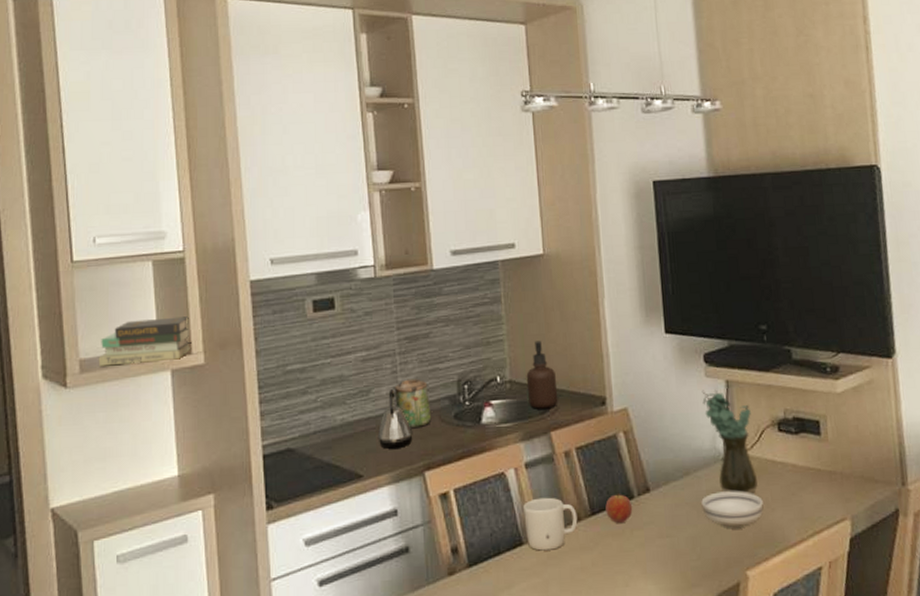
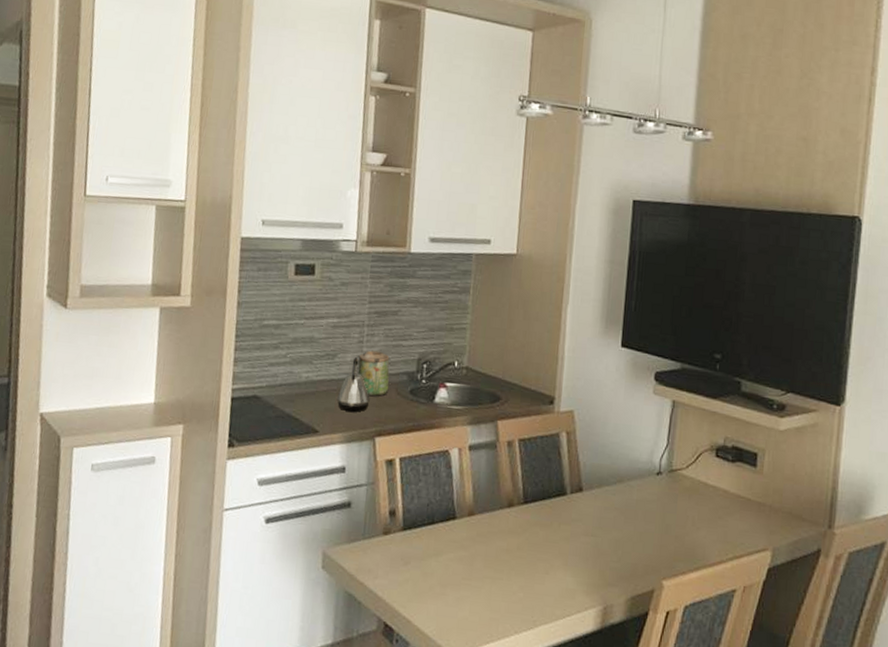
books: present [98,316,192,367] -> none [97,257,182,299]
mug: present [523,497,578,551] -> none [460,479,511,529]
soap dispenser: present [526,340,558,409] -> none [481,334,511,399]
fruit: present [605,491,633,524] -> none [538,486,564,516]
vase: present [701,389,758,495] -> none [646,406,692,512]
bowl: present [701,491,764,528] -> none [629,503,689,540]

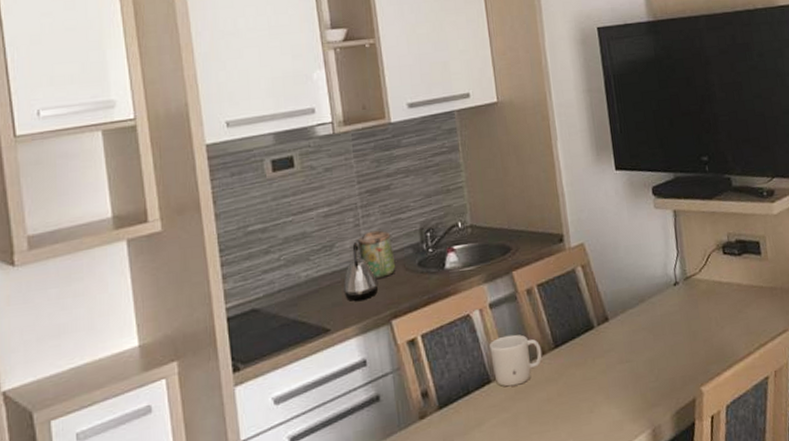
mug: none [460,479,511,529] -> present [489,334,543,387]

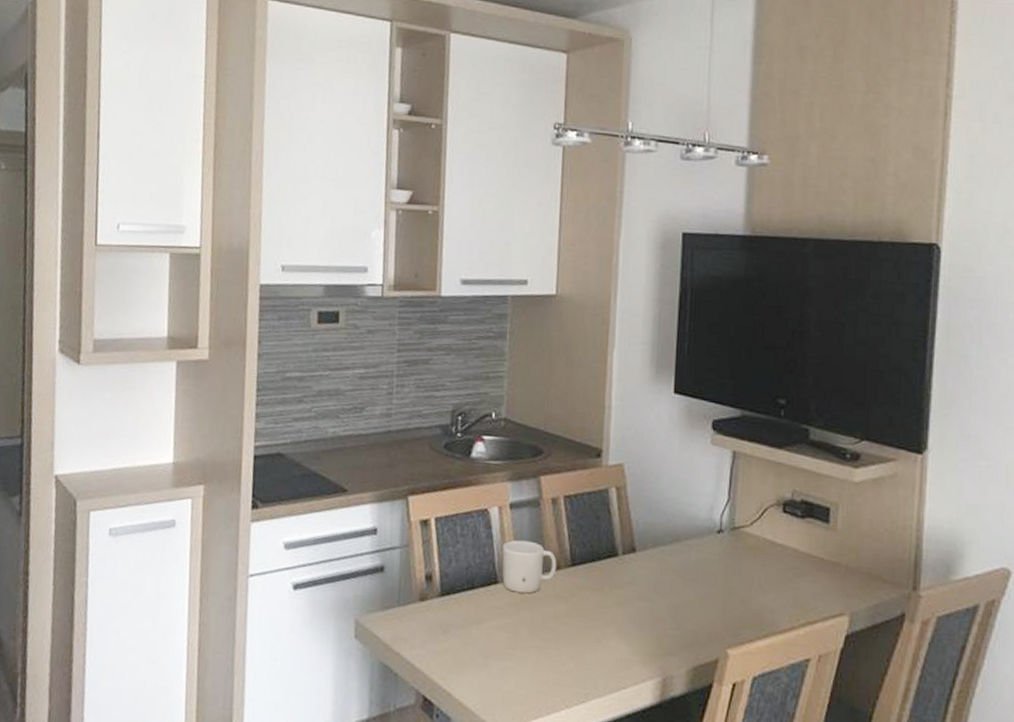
kettle: present [343,242,379,301] -> none [366,410,402,469]
canister: present [357,230,396,280] -> none [387,402,422,452]

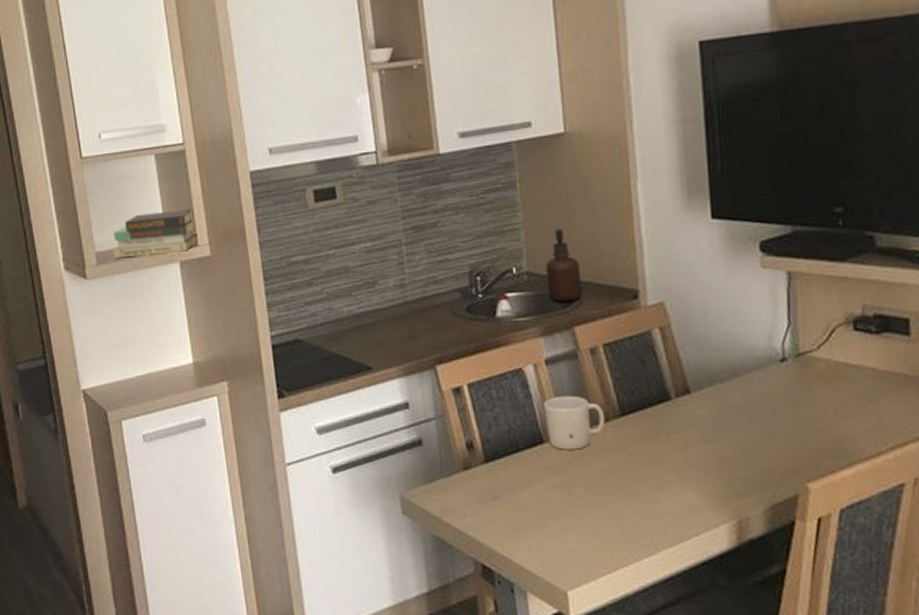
books: none [110,308,199,352] -> present [112,209,198,259]
soap dispenser: none [521,382,553,453] -> present [545,228,583,303]

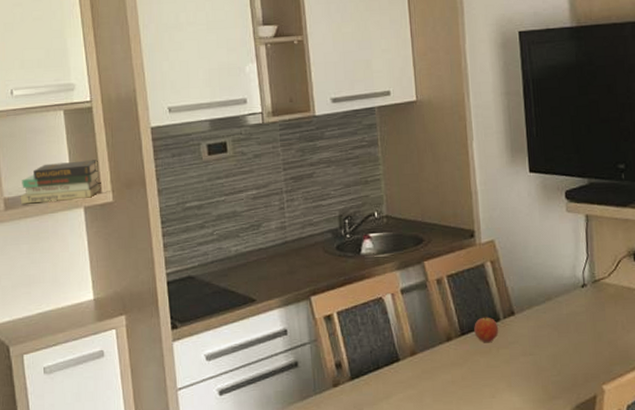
mug: present [544,395,605,450] -> none [400,319,449,366]
soap dispenser: present [545,228,583,303] -> none [401,179,431,241]
fruit: none [637,392,670,426] -> present [474,314,499,343]

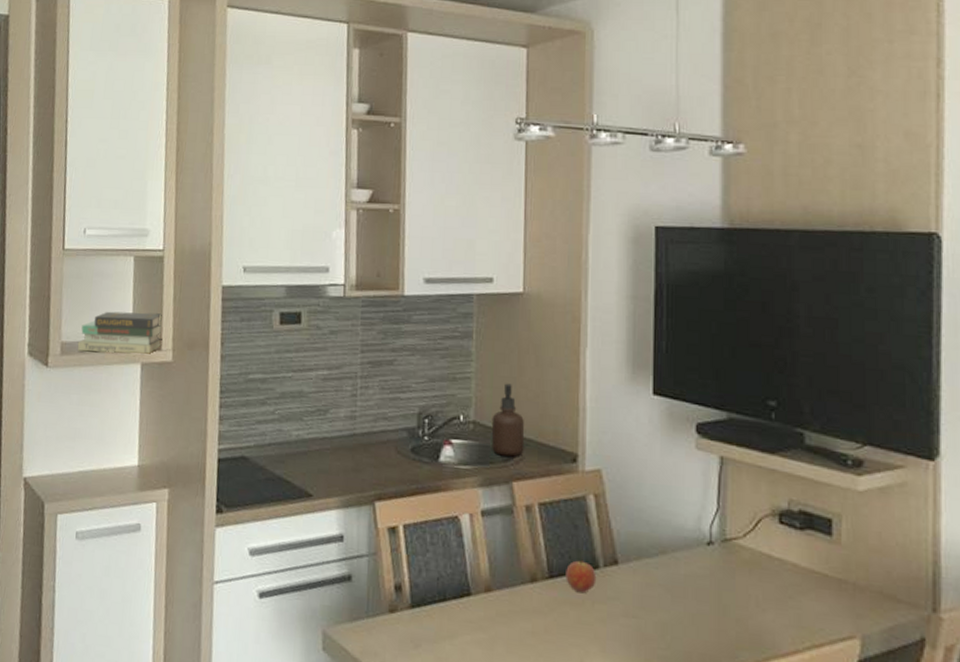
soap dispenser: none [401,179,431,241] -> present [491,383,525,457]

